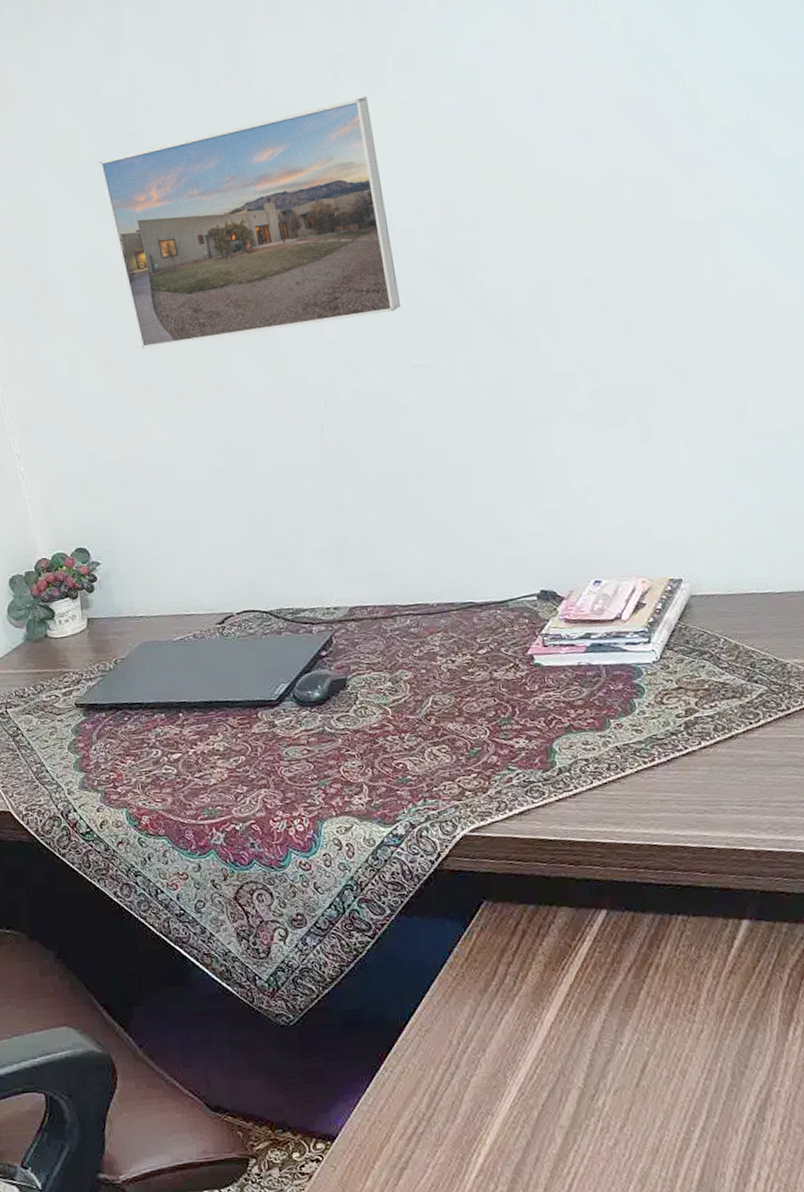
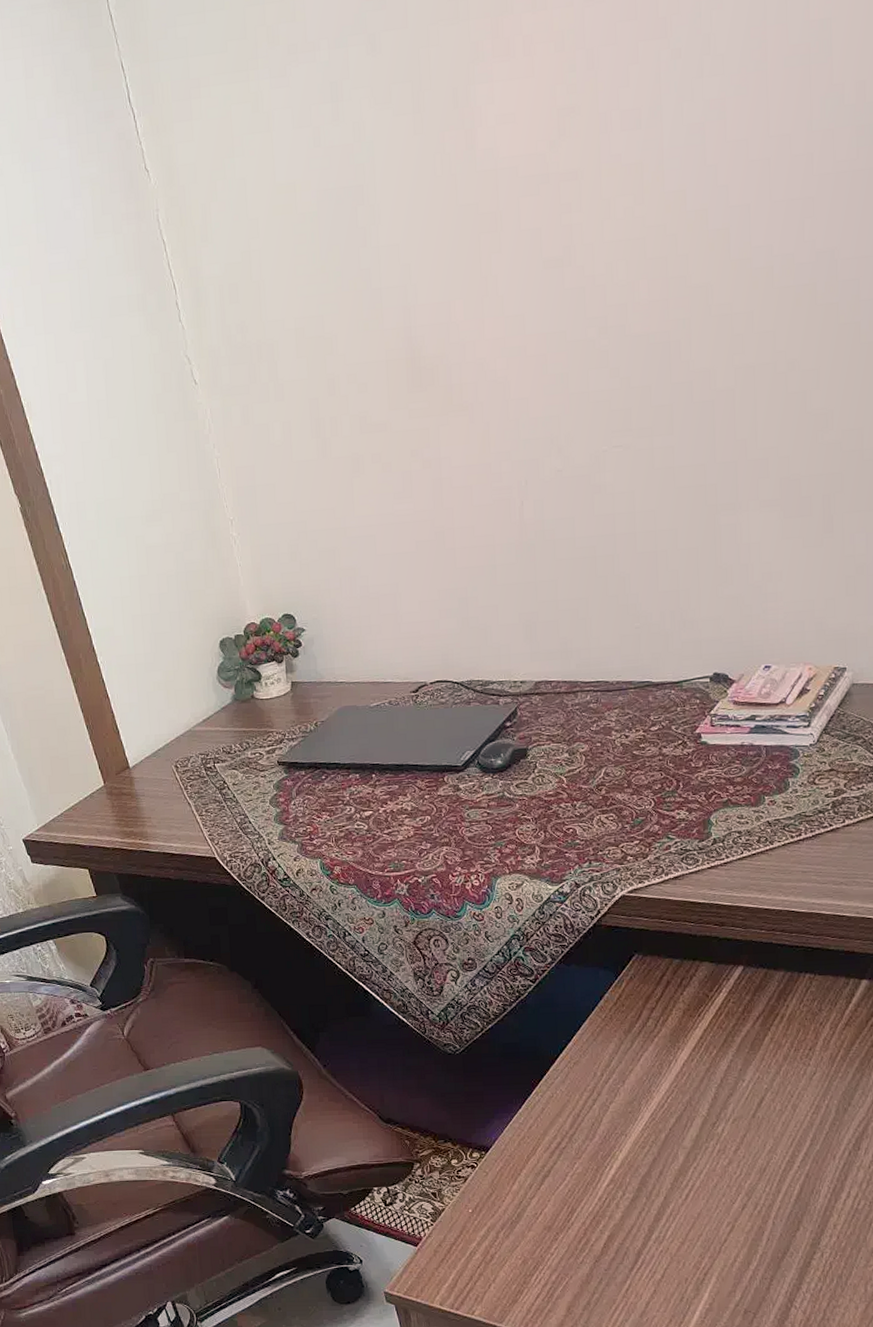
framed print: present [99,96,400,350] -> none [319,157,606,418]

